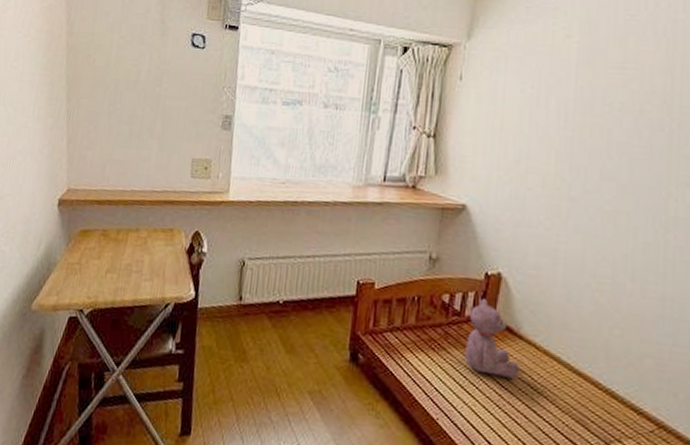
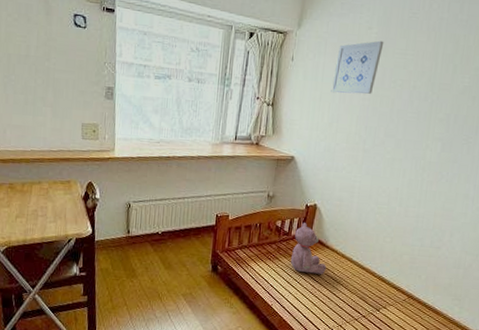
wall art: none [516,51,590,122] -> present [330,40,384,94]

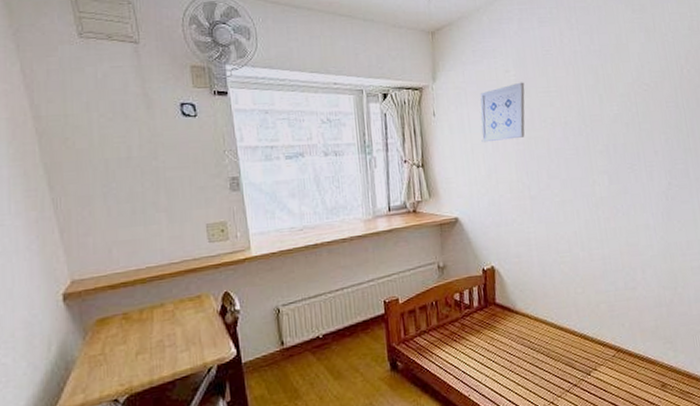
teddy bear: present [290,222,327,275] -> none [477,289,521,349]

